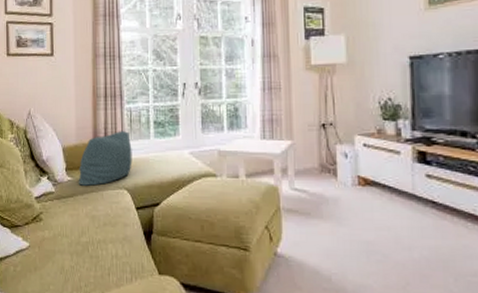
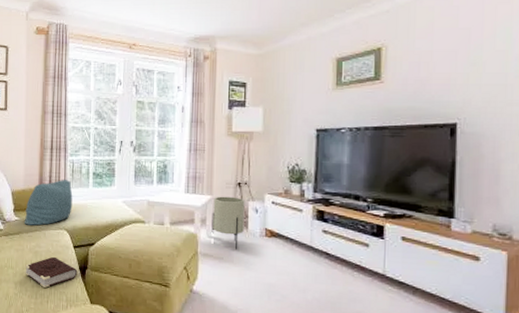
book: none [81,221,142,258] -> present [25,256,78,288]
planter: none [294,140,333,202] -> present [211,196,245,249]

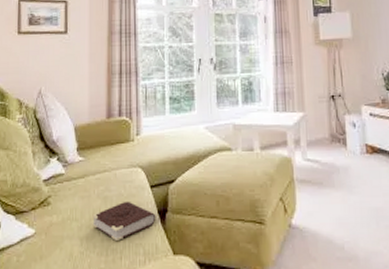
cushion: present [24,180,73,226] -> none [90,108,147,166]
planter: present [211,196,245,249] -> none [306,111,343,171]

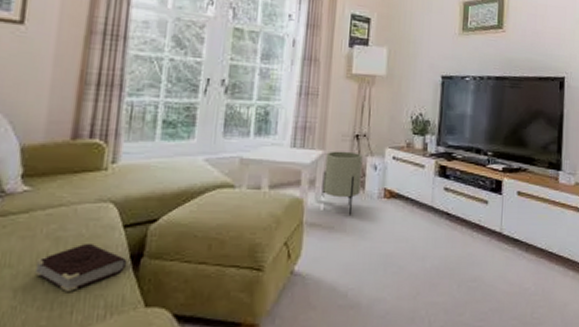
planter: none [306,111,343,171] -> present [321,151,363,215]

